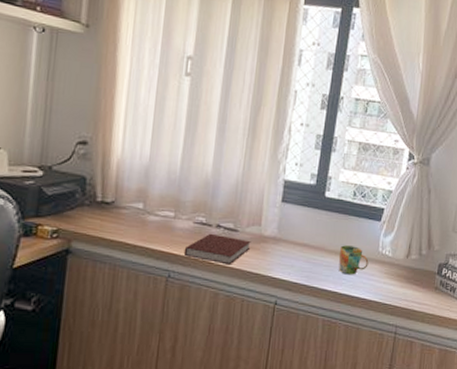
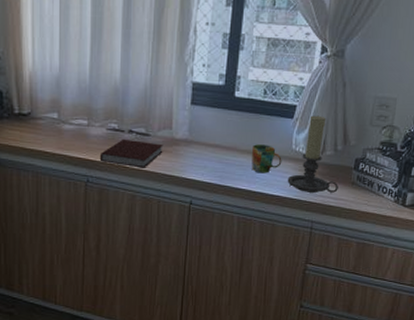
candle holder: none [373,219,422,297] -> present [287,115,338,193]

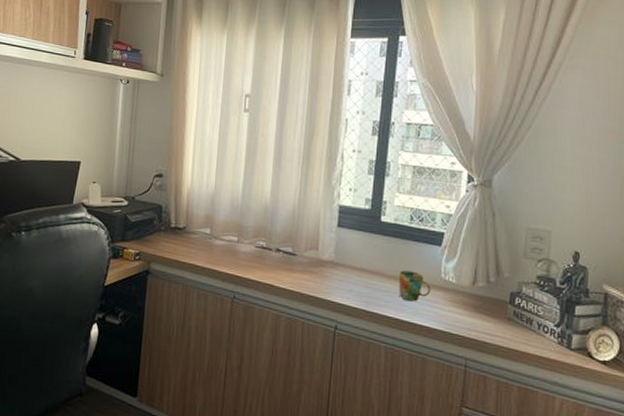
notebook: present [99,138,163,168] -> none [247,257,310,288]
candle holder: present [287,115,338,193] -> none [437,244,493,328]

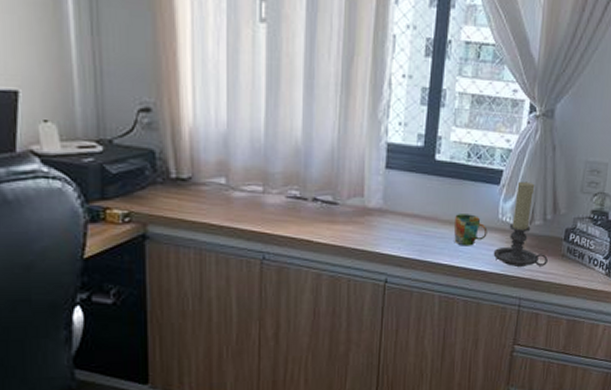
candle holder: none [437,244,493,328] -> present [493,181,548,266]

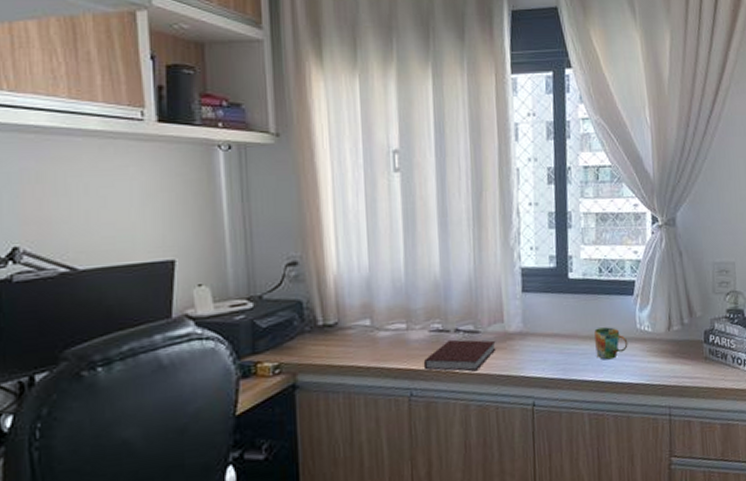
notebook: none [278,208,354,242] -> present [423,339,496,372]
candle holder: present [493,181,548,266] -> none [636,289,692,375]

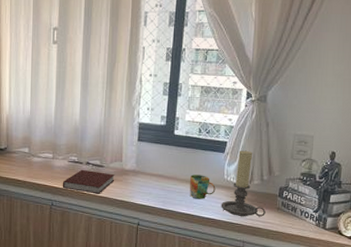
candle holder: none [636,289,692,375] -> present [221,150,266,217]

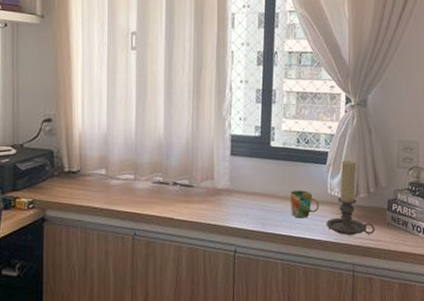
notebook: present [62,169,115,194] -> none [146,191,207,219]

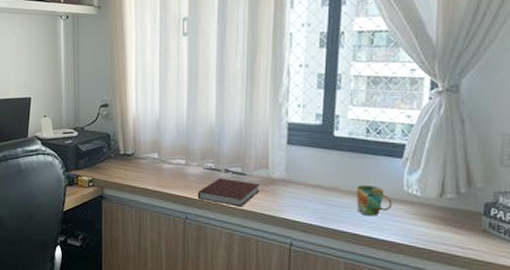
notebook: none [146,191,207,219] -> present [197,177,260,207]
candle holder: present [326,160,375,235] -> none [400,155,465,241]

